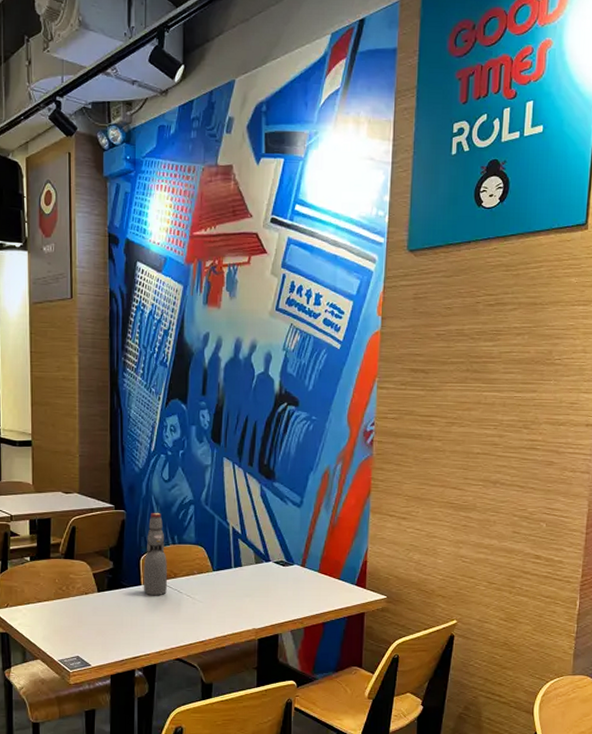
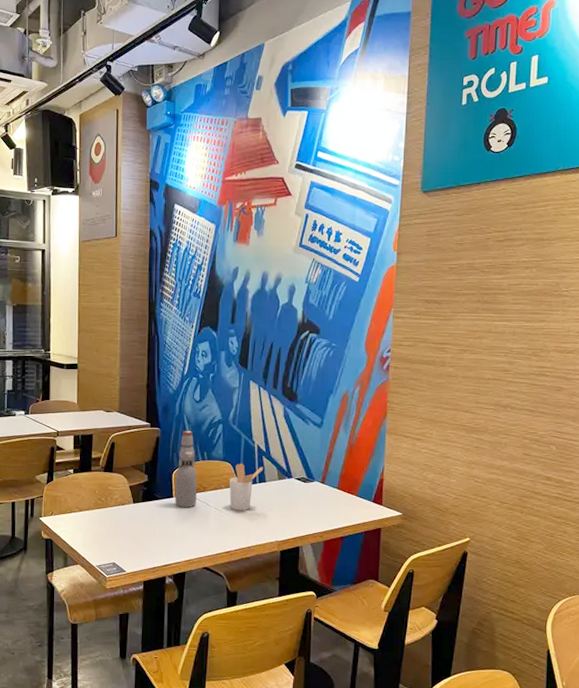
utensil holder: none [203,546,239,598] -> present [229,463,263,511]

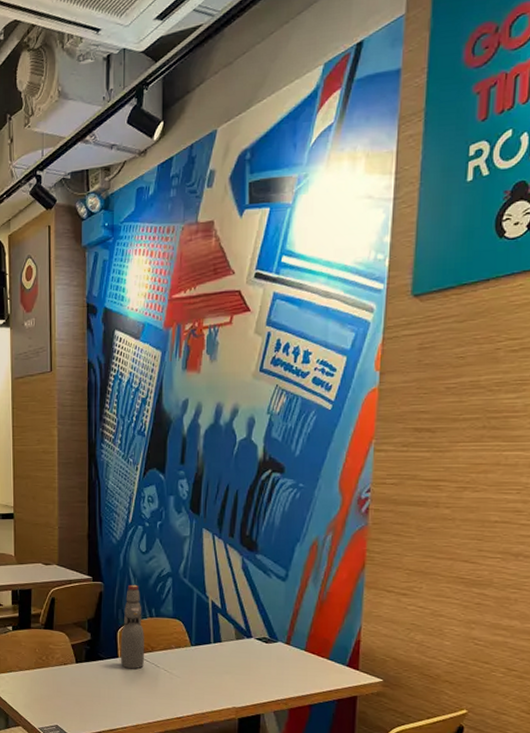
utensil holder: present [229,463,263,511] -> none [180,620,219,674]

